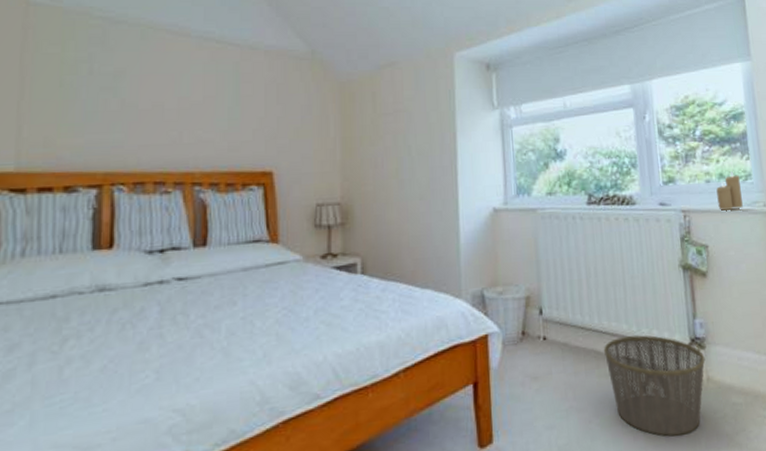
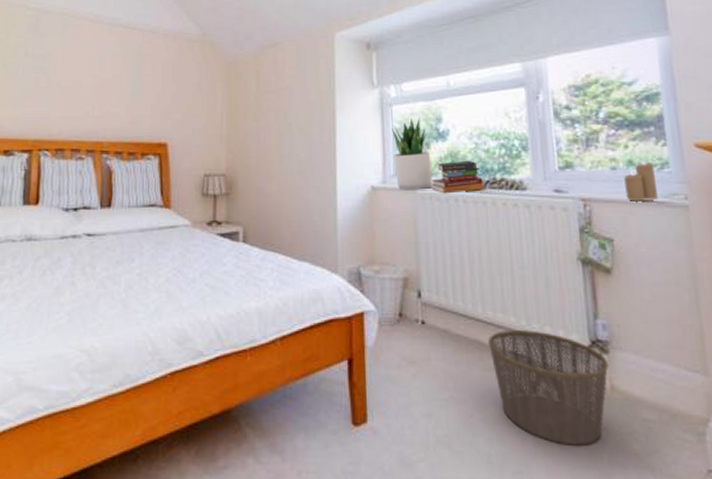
planter: none [512,138,552,211] -> present [392,117,433,190]
books: none [550,178,598,212] -> present [431,160,484,194]

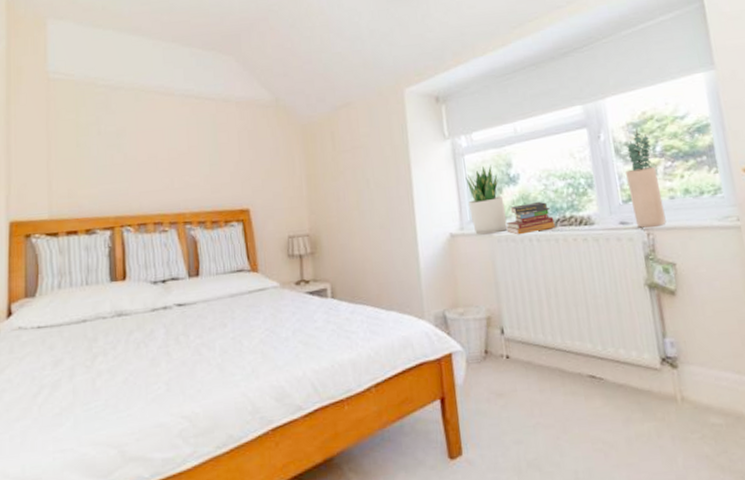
basket: present [487,330,609,446] -> none [568,354,679,456]
vase: none [564,92,606,199] -> present [626,129,667,229]
candle: present [624,158,658,201] -> none [682,186,713,227]

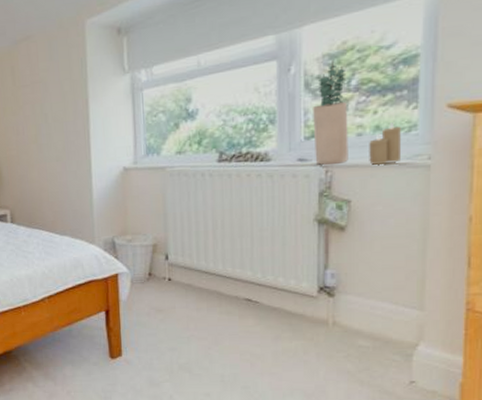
planter: present [465,164,508,235] -> none [143,99,181,169]
books: present [506,201,555,235] -> none [179,137,229,170]
candle: none [682,186,713,227] -> present [369,122,401,165]

